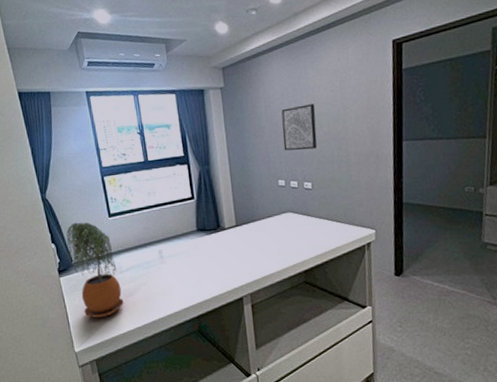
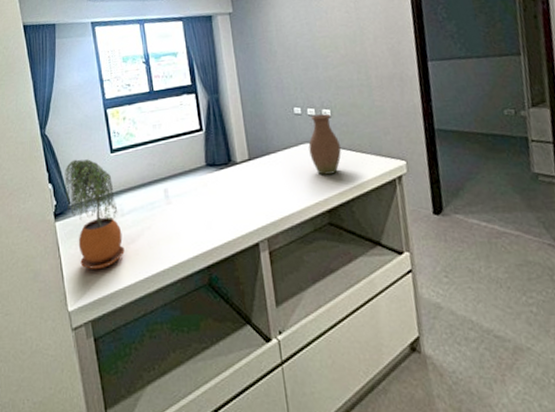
wall art: present [281,104,317,151] -> none [293,25,334,76]
vase: none [290,186,319,241] -> present [308,113,341,175]

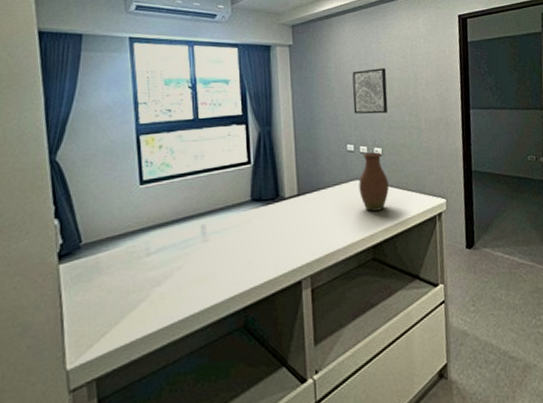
potted plant: present [65,159,125,270] -> none [76,191,147,319]
wall art: none [293,25,334,76] -> present [352,68,388,114]

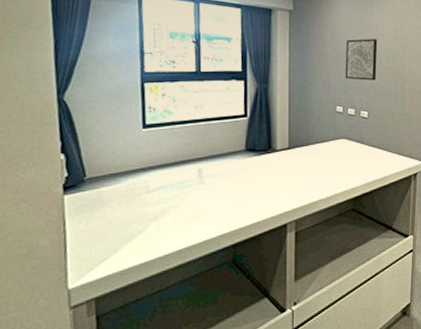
vase: present [358,152,389,212] -> none [345,115,371,168]

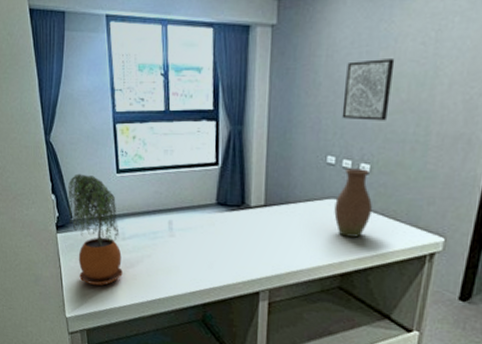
potted plant: none [81,131,145,247] -> present [68,173,123,286]
vase: none [345,115,371,168] -> present [334,168,372,238]

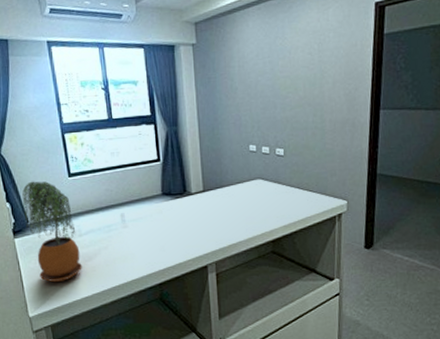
vase: present [334,168,372,238] -> none [260,153,290,209]
wall art: present [341,59,395,121] -> none [256,66,292,115]

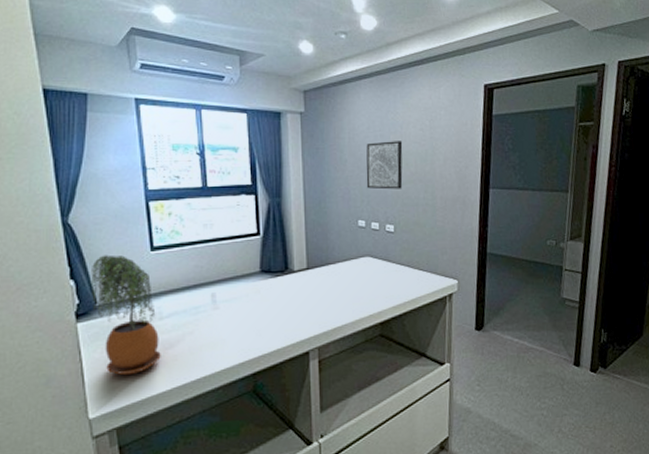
wall art: none [256,66,292,115] -> present [366,141,403,190]

